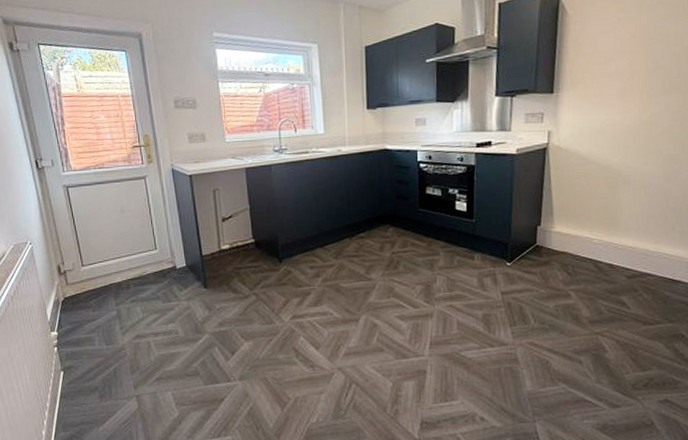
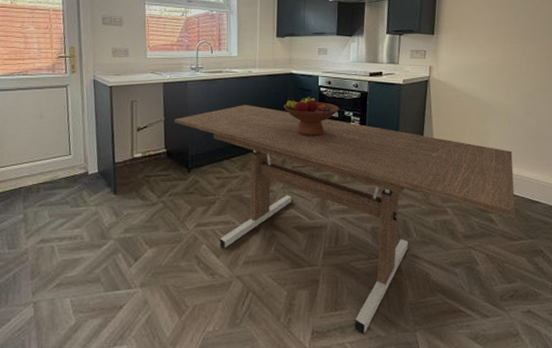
dining table: none [260,187,652,426] -> present [174,105,515,335]
fruit bowl: none [379,174,442,219] -> present [284,96,339,137]

